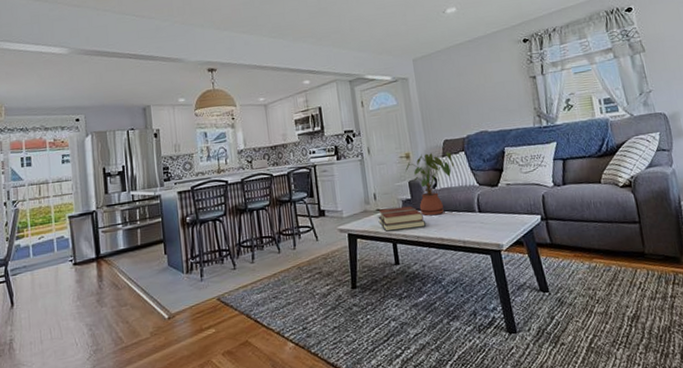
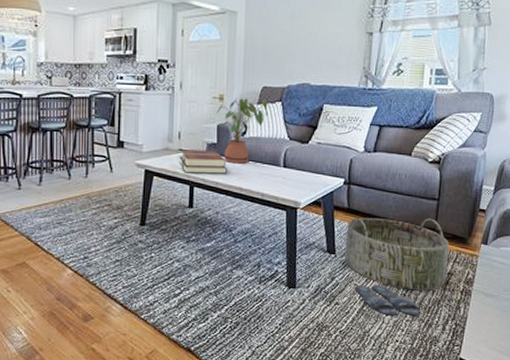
basket: none [554,242,670,320] -> present [345,217,449,290]
slippers: none [577,318,652,351] -> present [355,285,420,317]

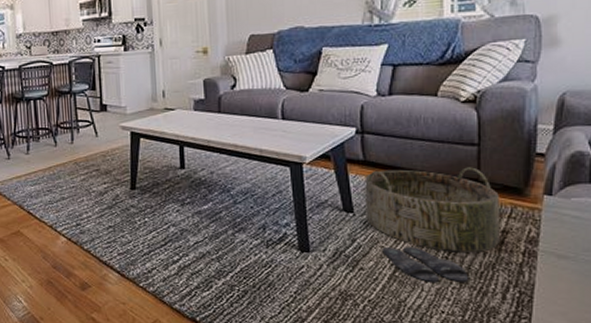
books: present [179,149,228,174] -> none [165,107,220,133]
house plant: present [216,98,268,164] -> none [201,48,258,119]

